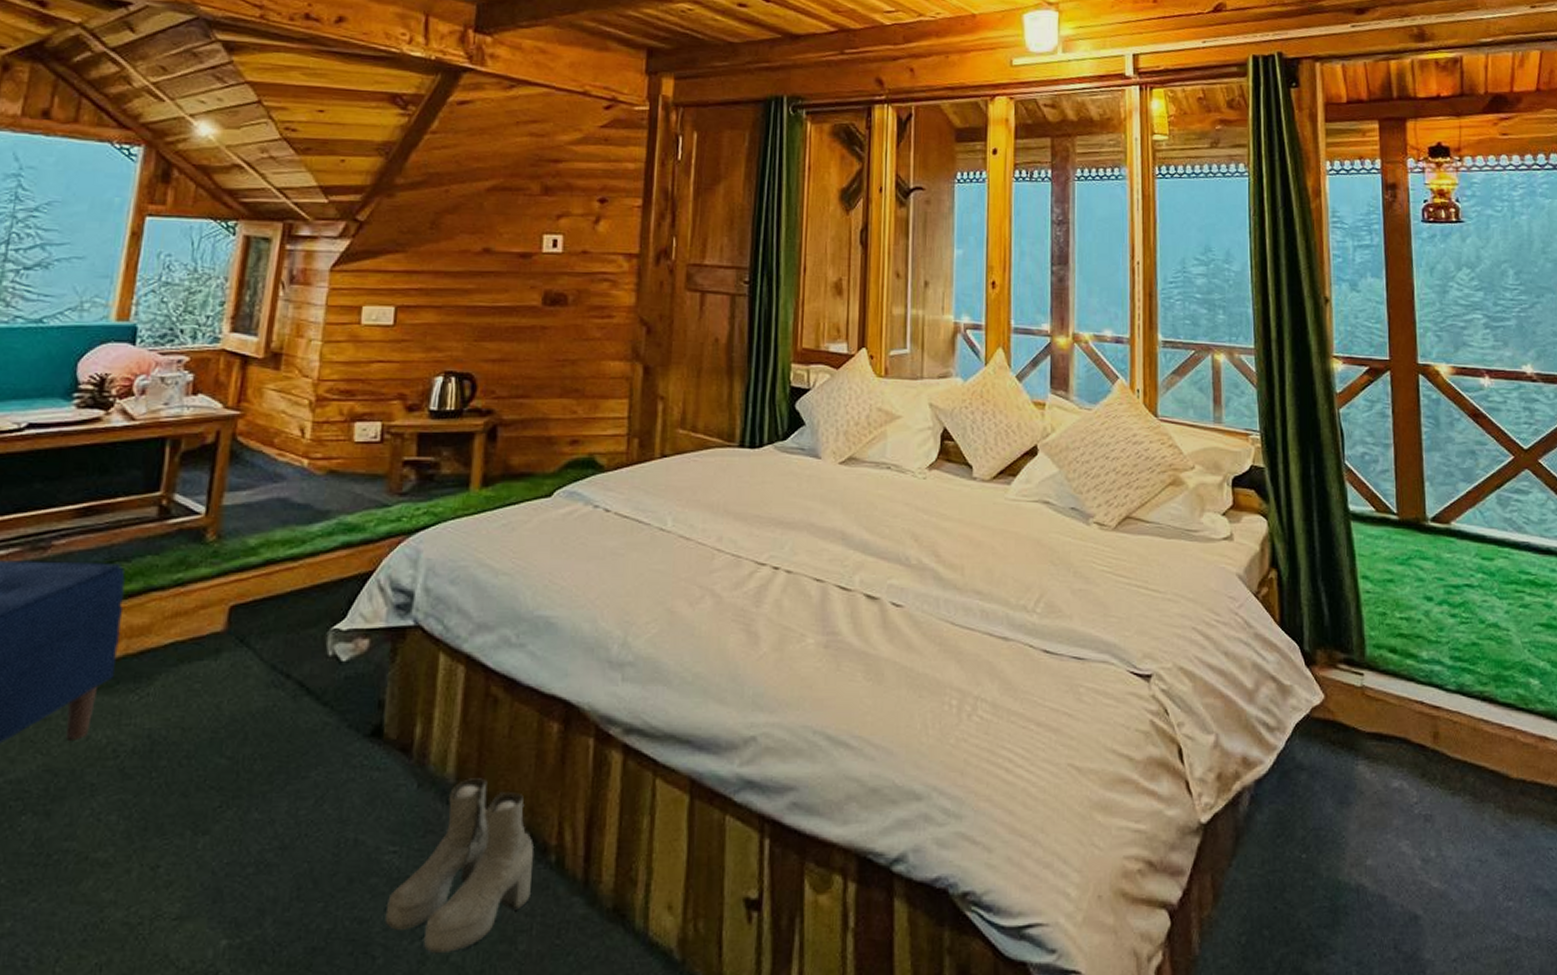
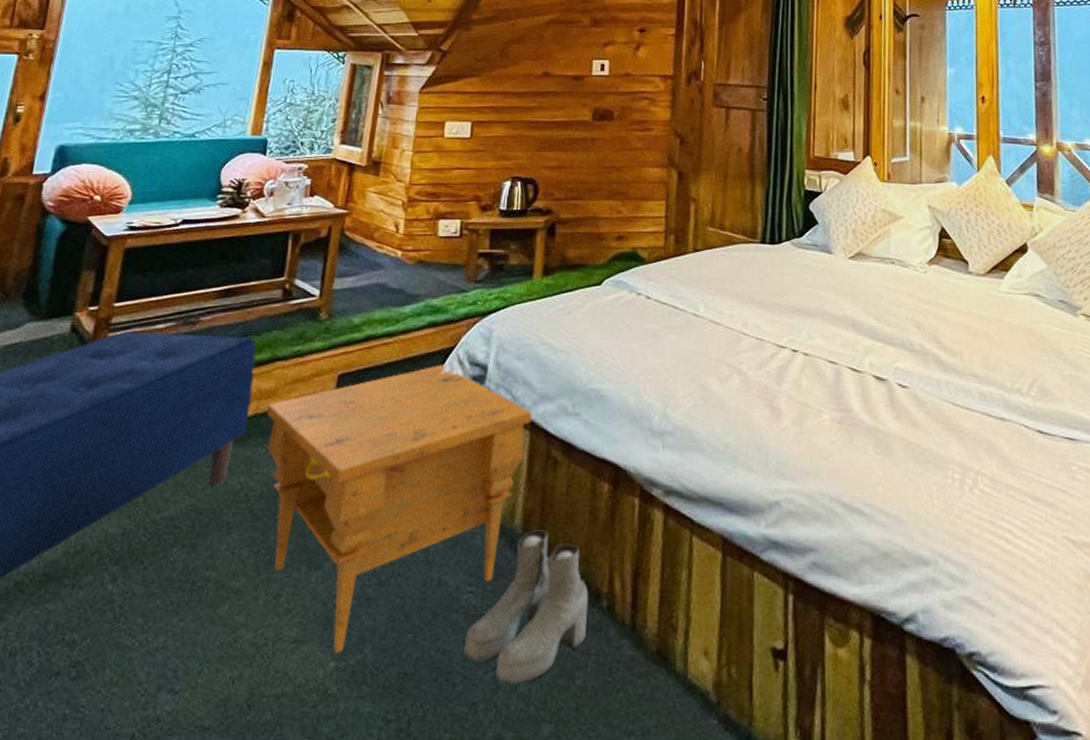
nightstand: none [138,591,468,929] -> present [266,364,532,653]

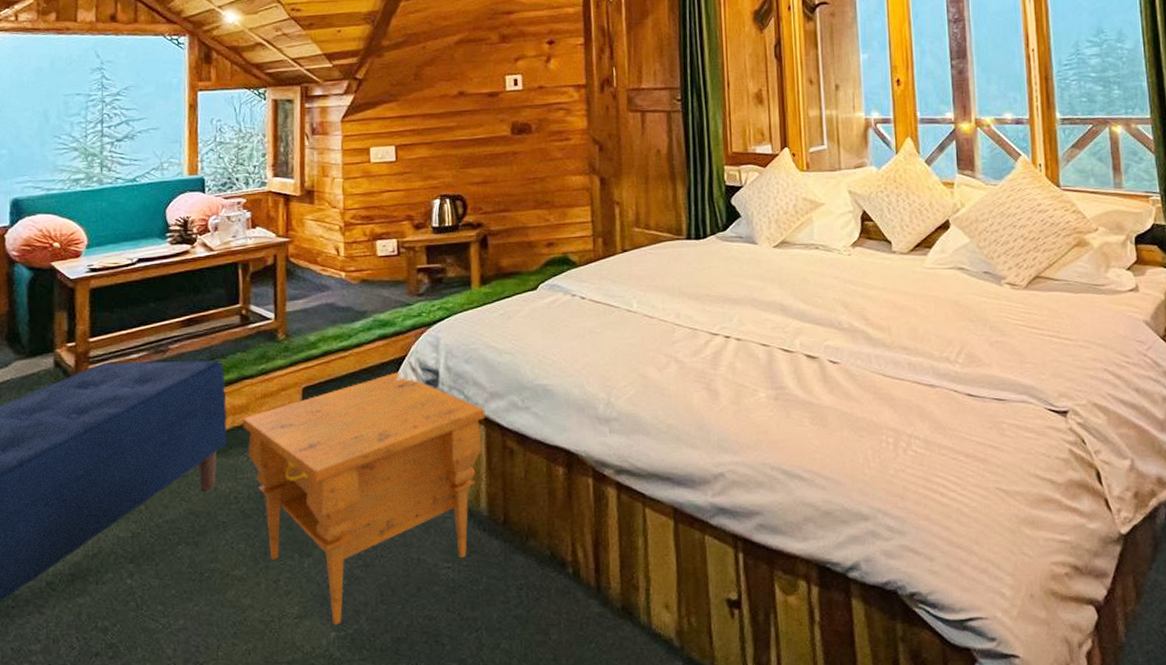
boots: present [463,530,589,685] -> none [448,511,557,642]

